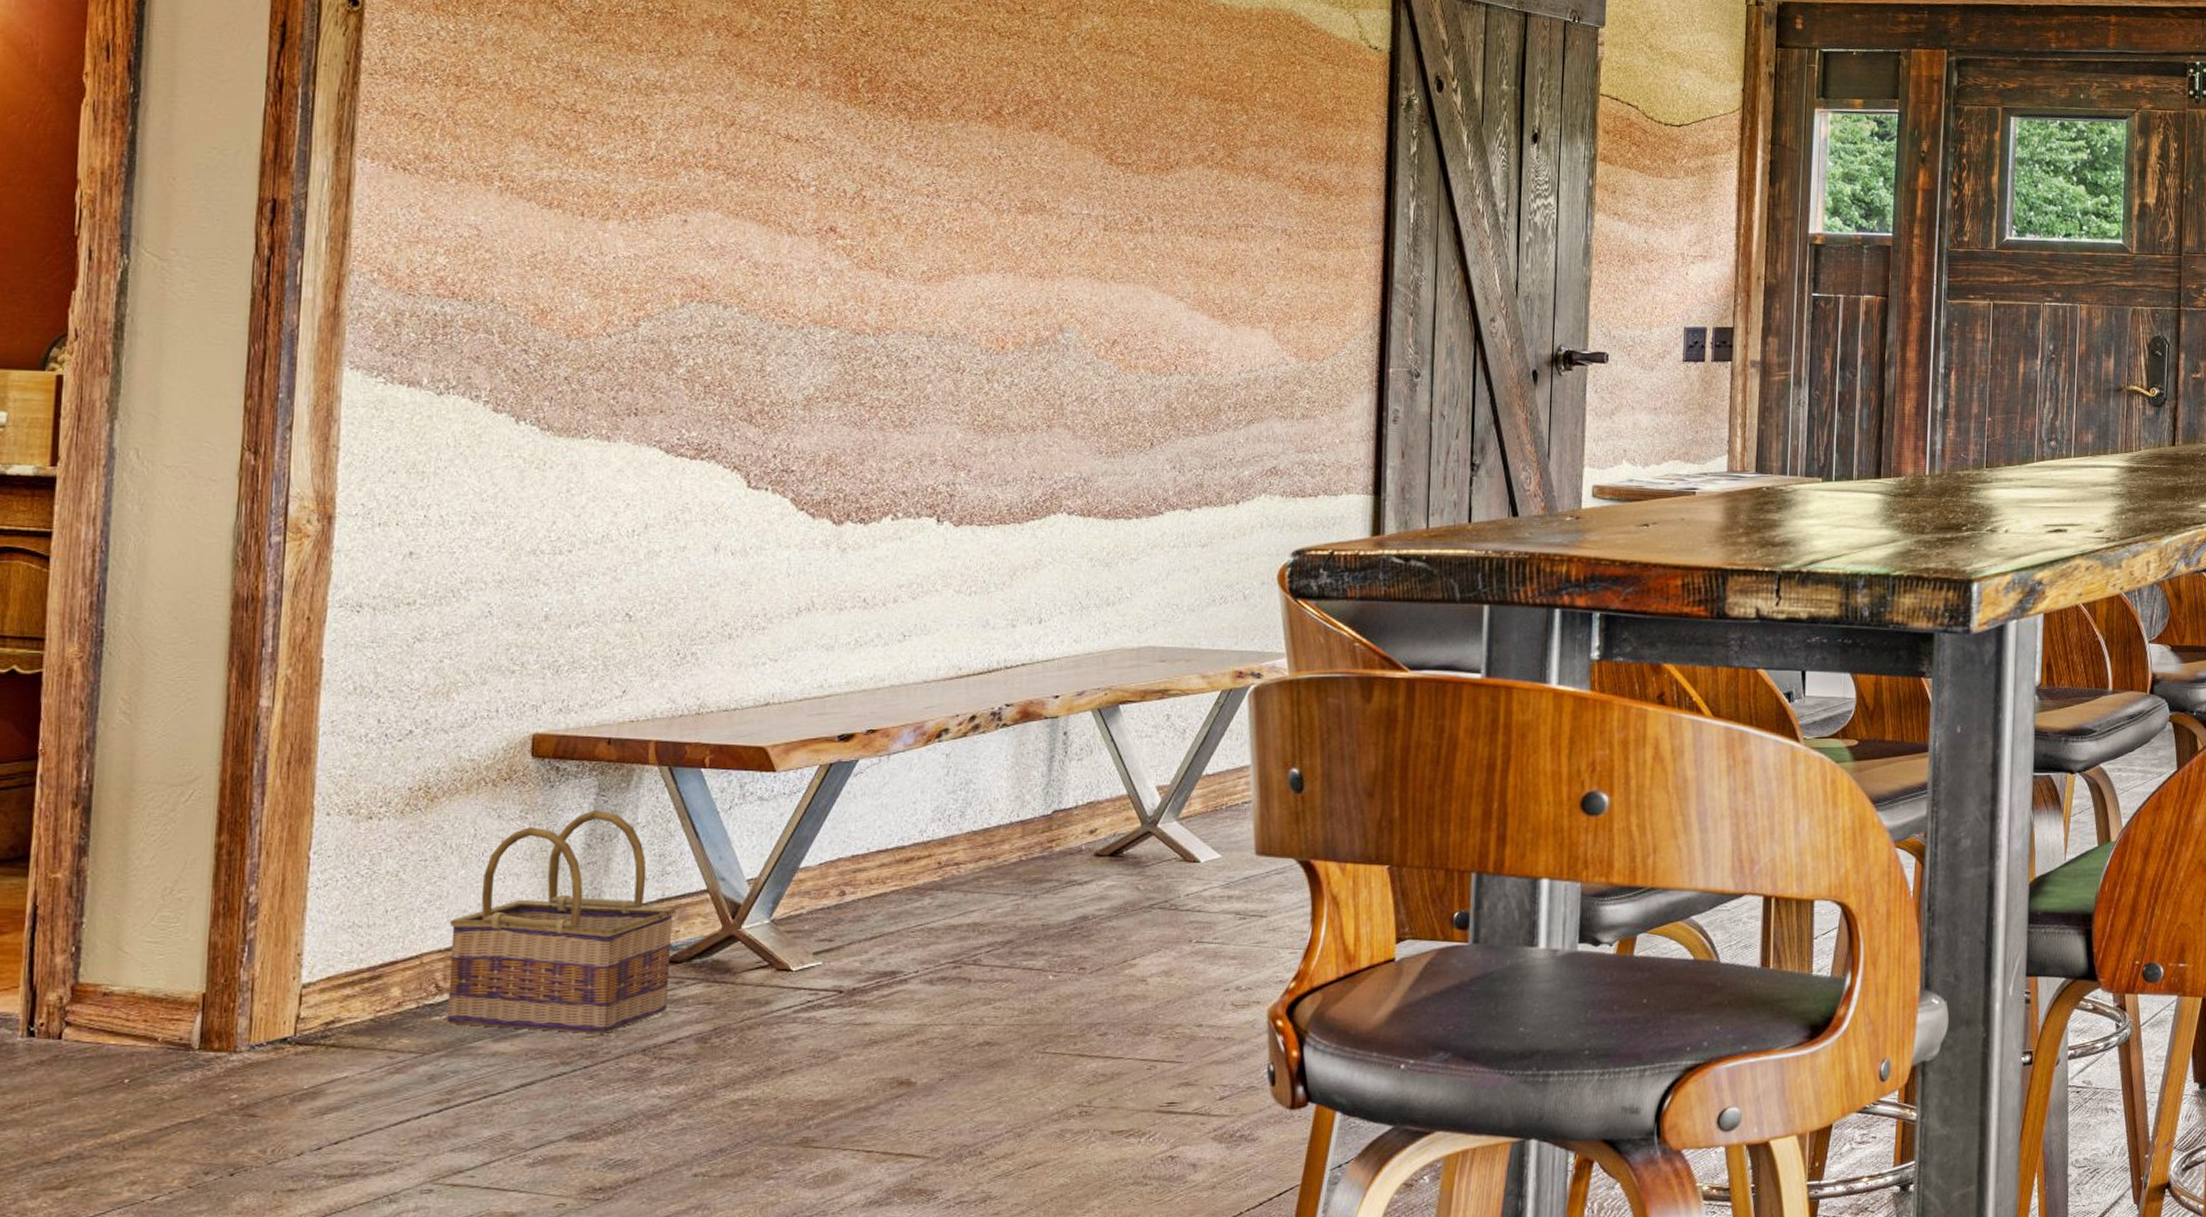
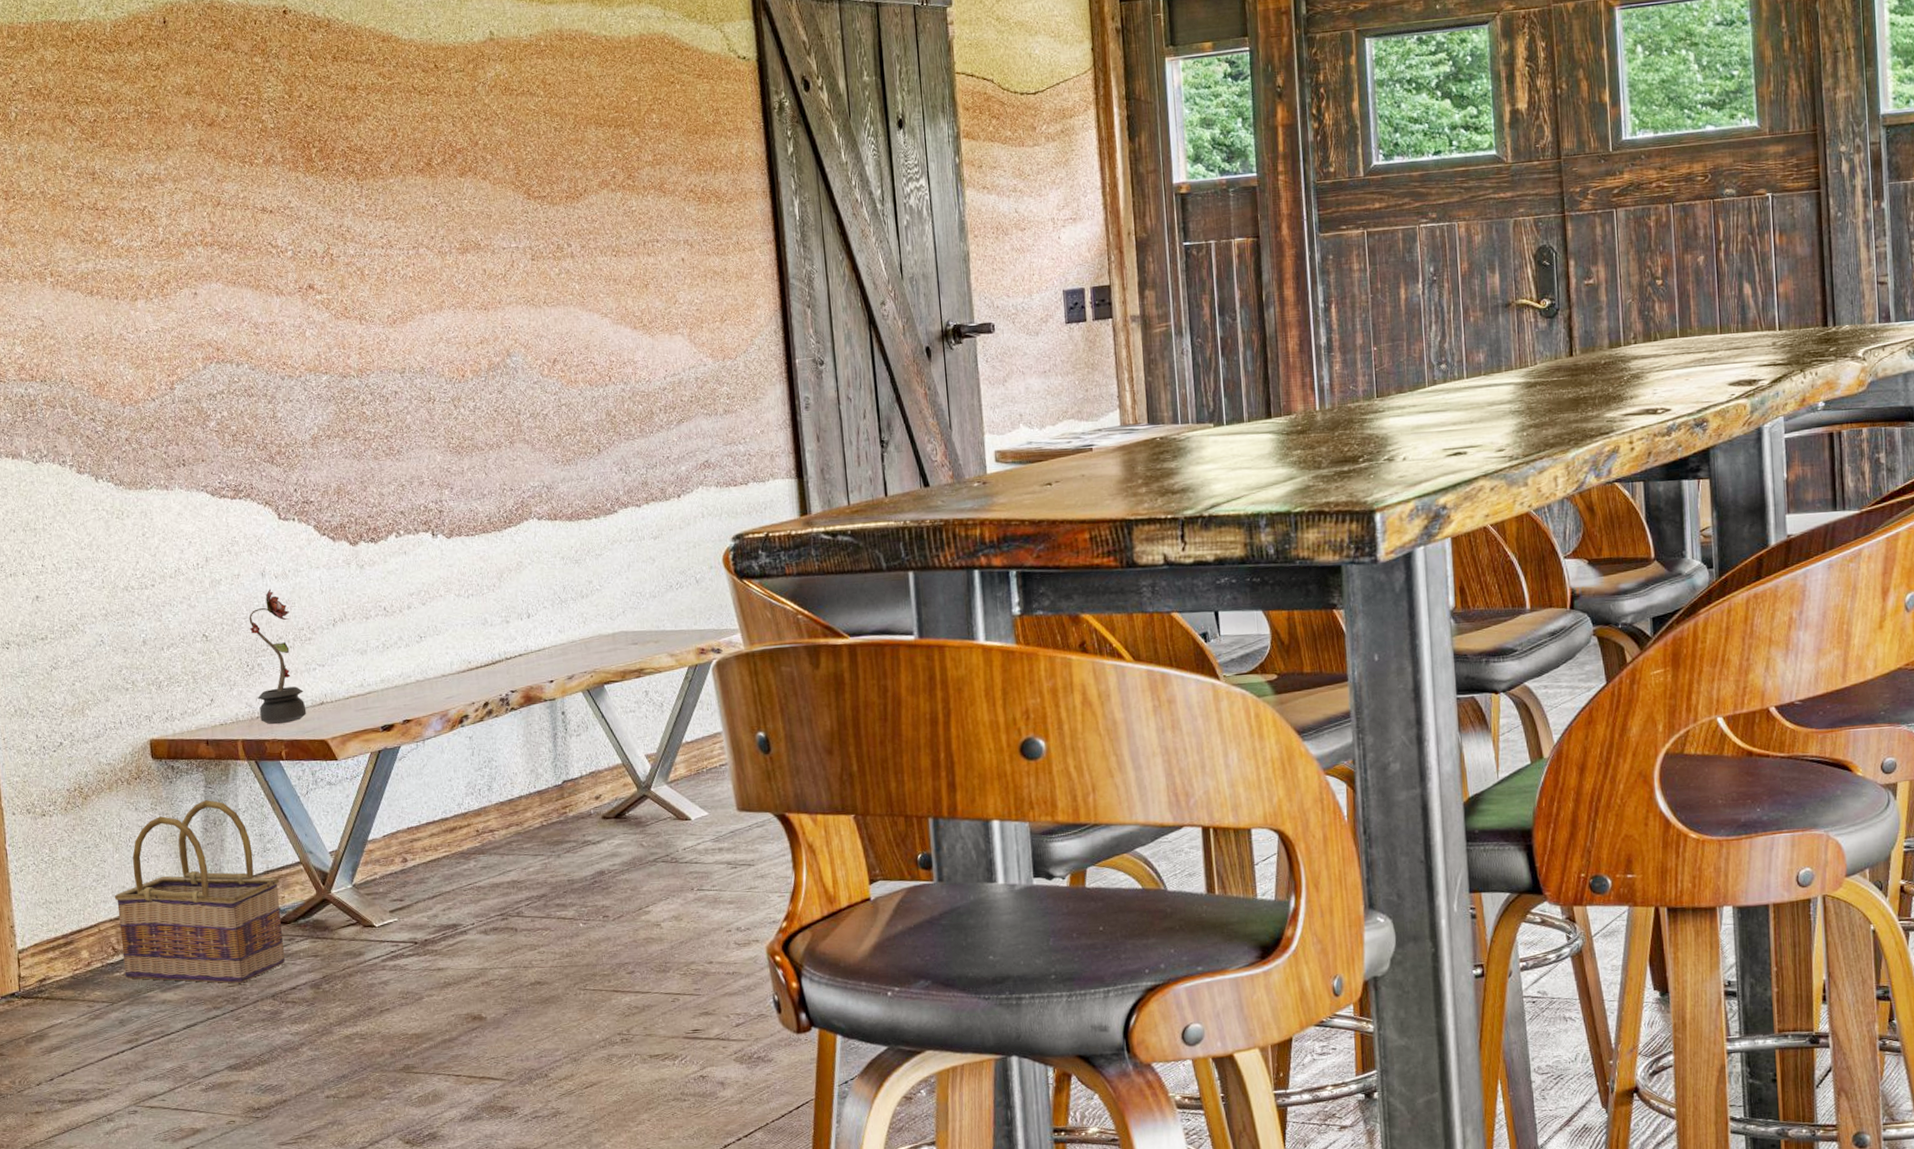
decorative plant: none [684,566,746,726] -> present [249,589,307,725]

